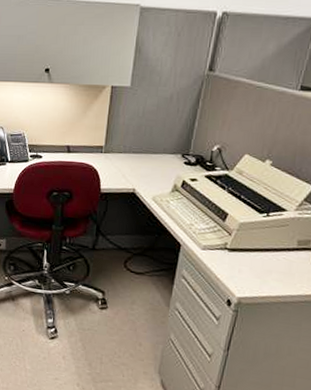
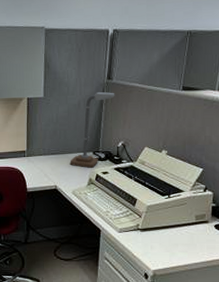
desk lamp: none [153,86,216,173] -> present [70,92,115,168]

